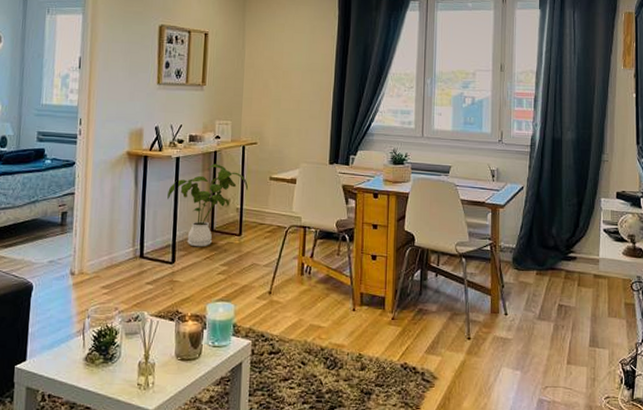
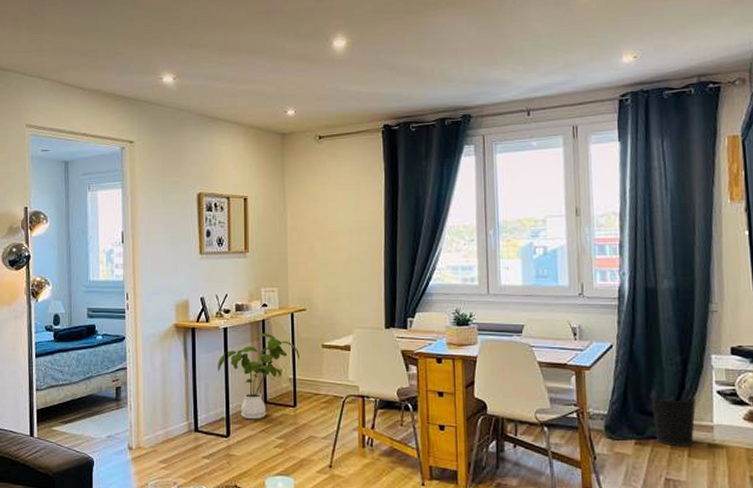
wastebasket: none [551,230,587,277] -> present [650,393,697,446]

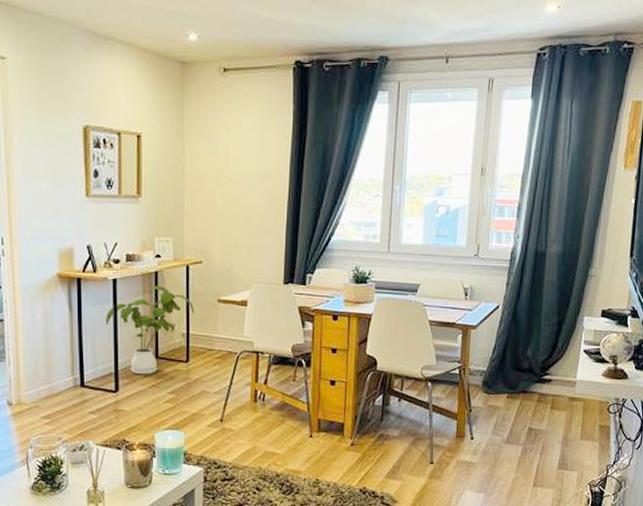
wastebasket: present [650,393,697,446] -> none [525,352,566,400]

